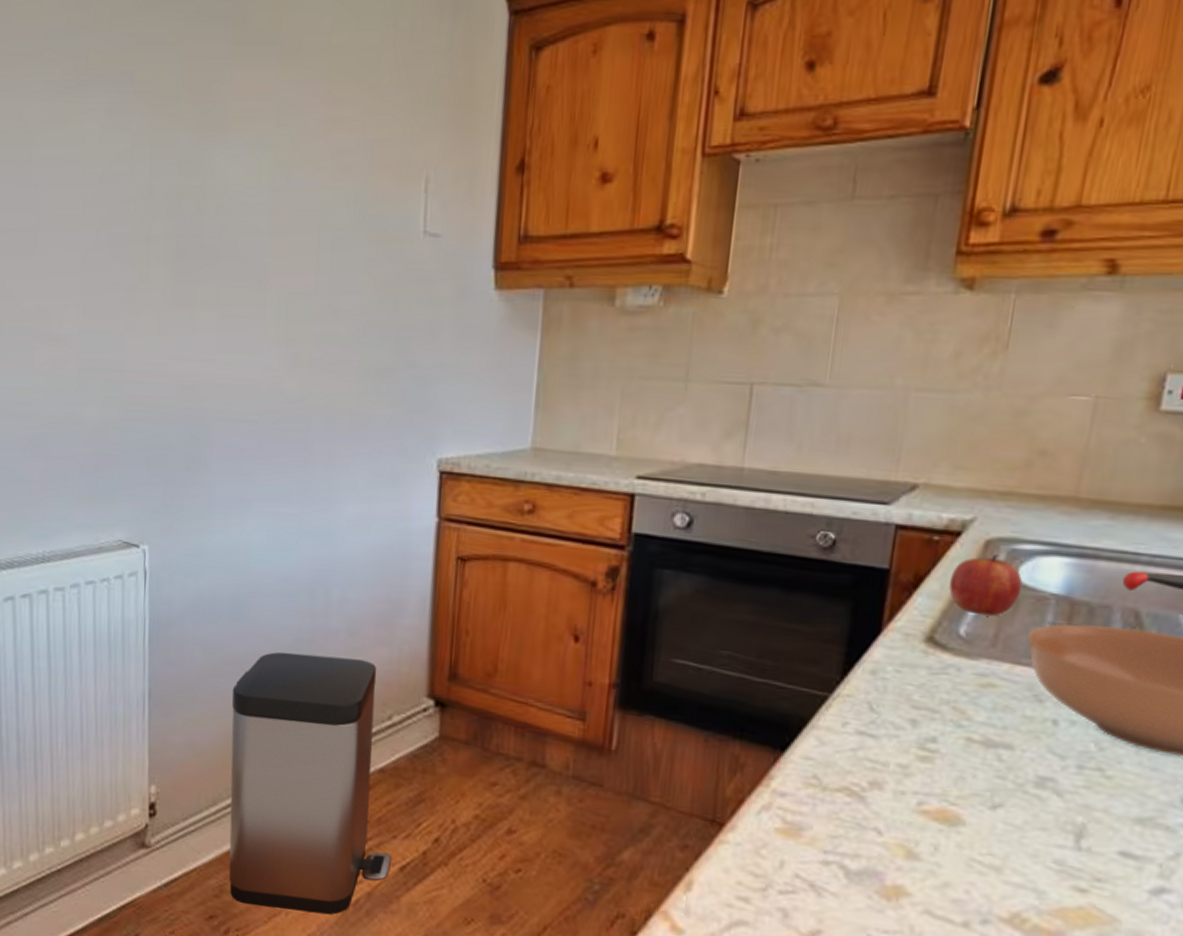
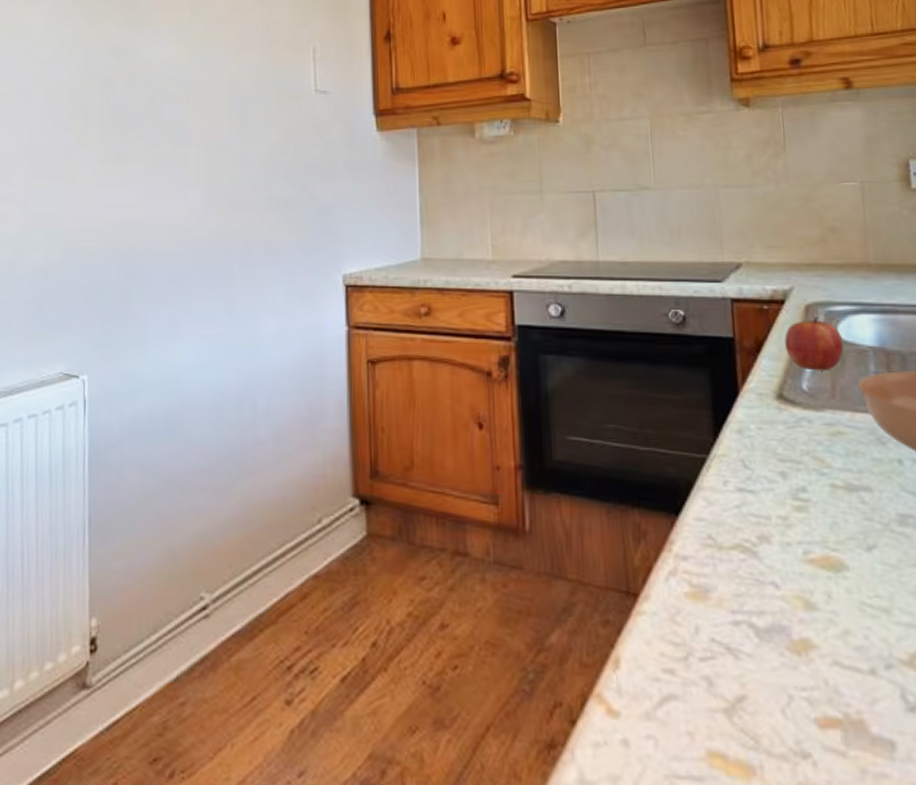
pedal bin: present [228,651,393,915] -> none [169,466,333,741]

